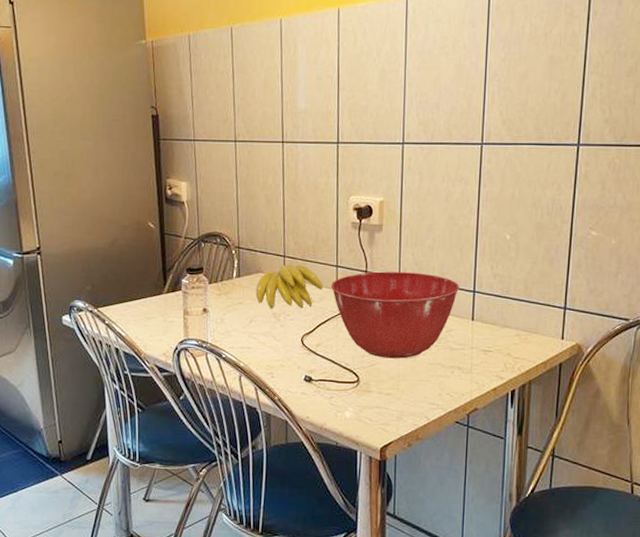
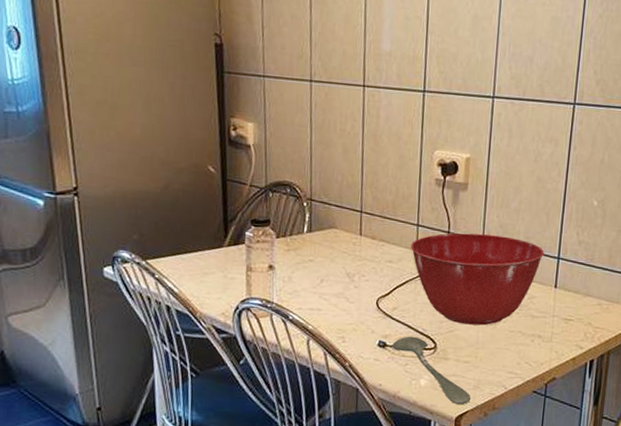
banana: present [255,263,323,308] -> none [328,220,402,268]
spoon: none [317,370,395,436] -> present [392,336,471,405]

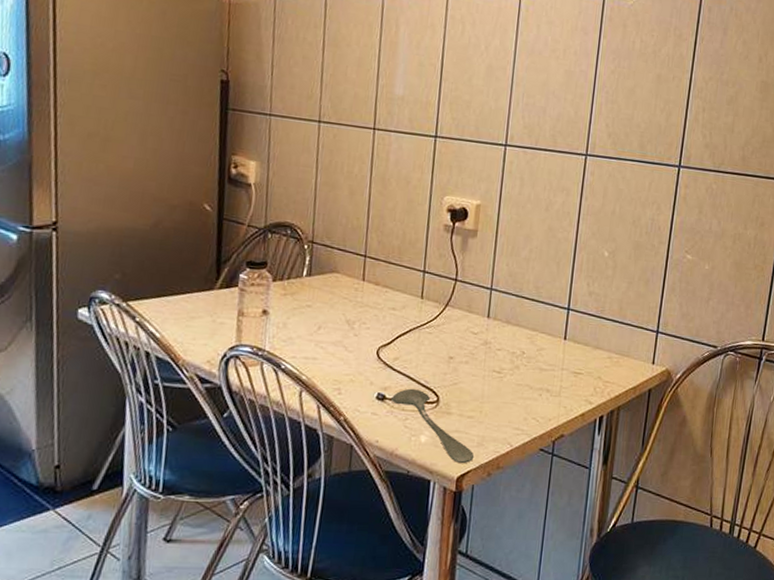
mixing bowl: present [410,233,545,326] -> none [415,280,554,378]

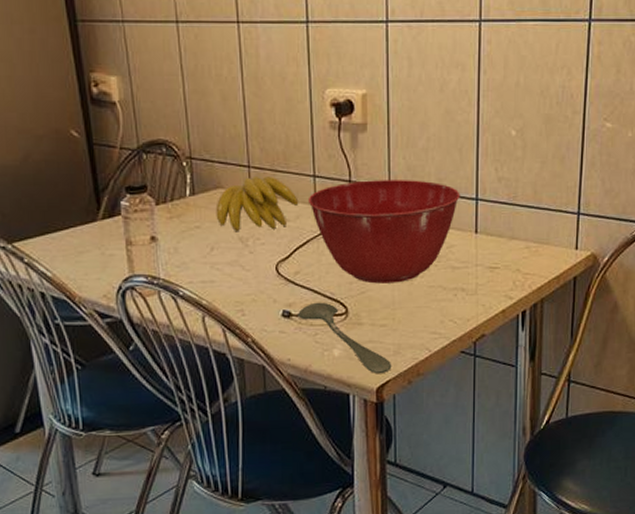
banana: none [327,264,407,316] -> present [215,175,299,231]
mixing bowl: none [415,280,554,378] -> present [308,180,460,284]

